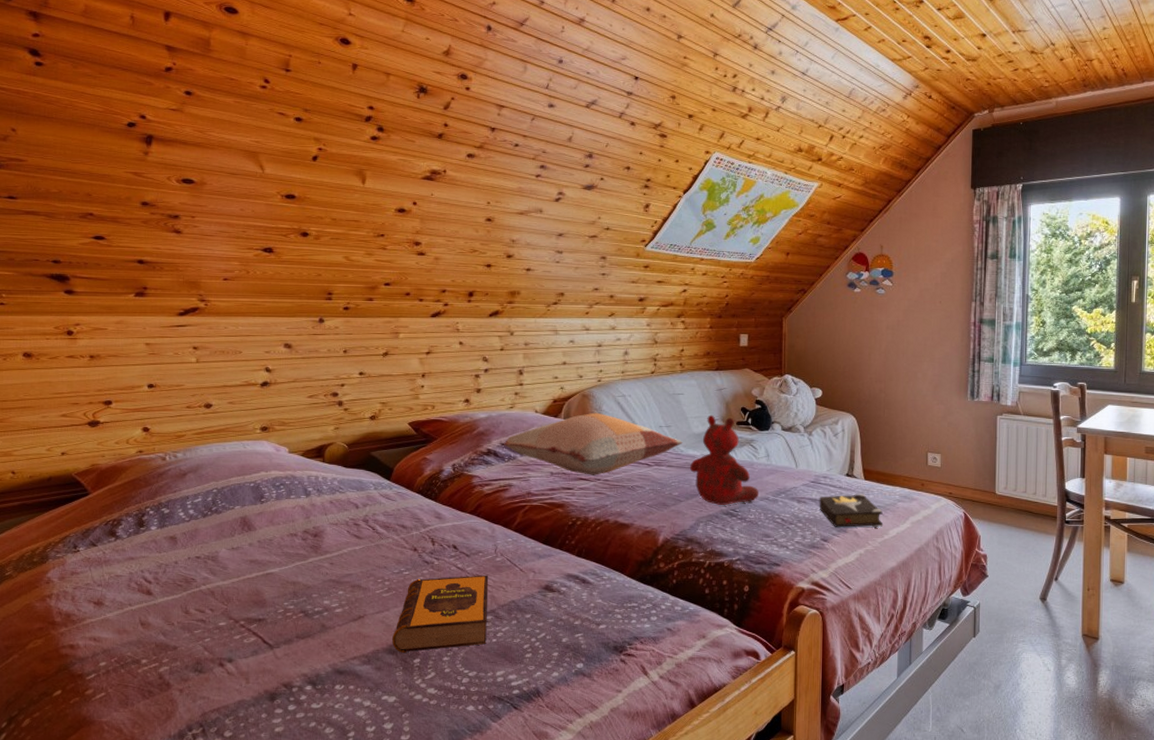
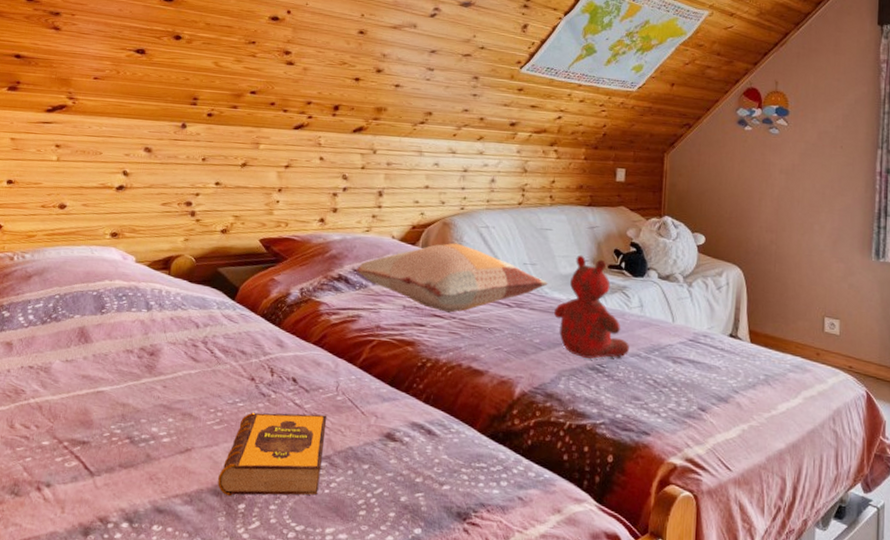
hardback book: present [819,494,883,527] -> none [697,358,771,400]

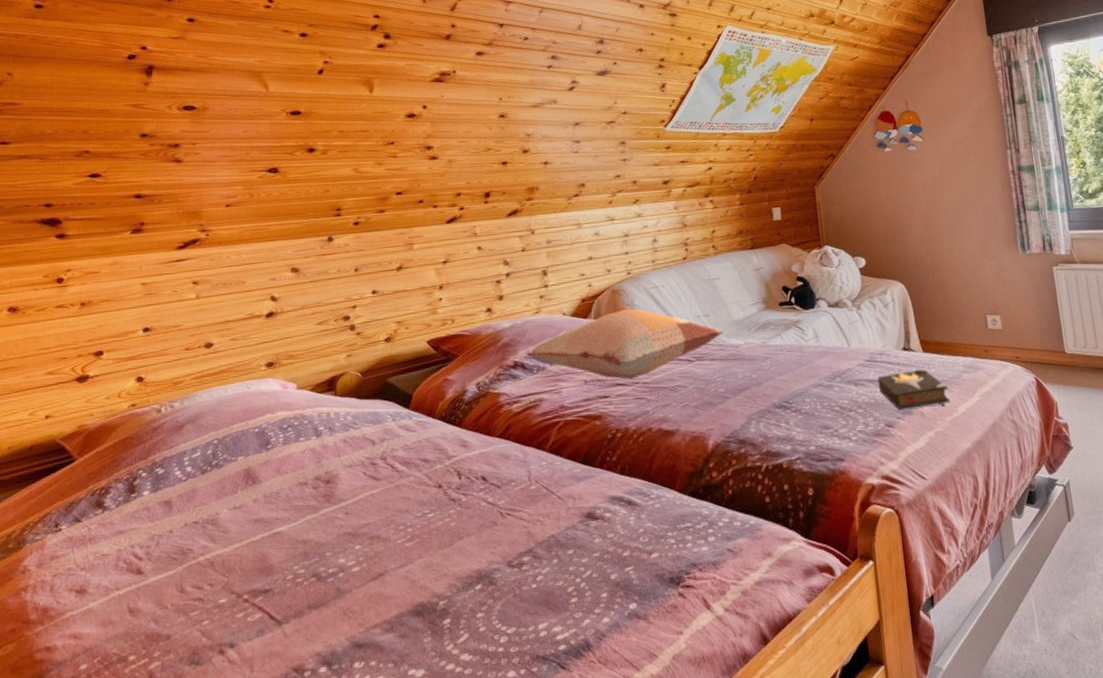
hardback book: present [218,412,328,496] -> none [418,507,525,613]
teddy bear: present [554,255,630,359] -> none [734,297,812,398]
hardback book: none [697,358,771,400] -> present [877,368,951,410]

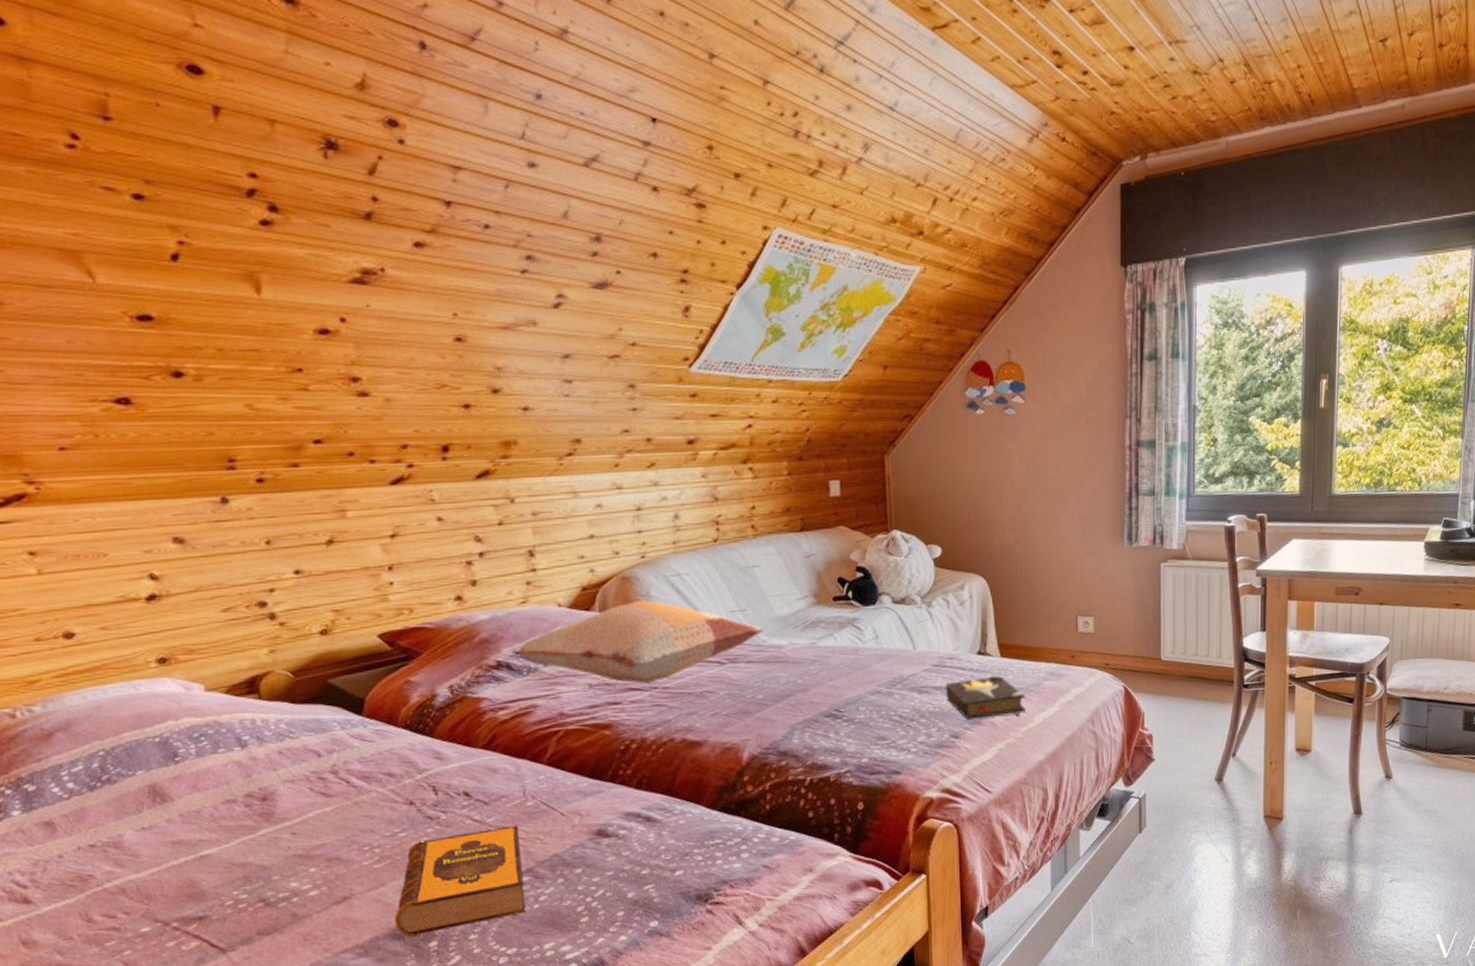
hardback book: none [418,507,525,613] -> present [394,825,526,936]

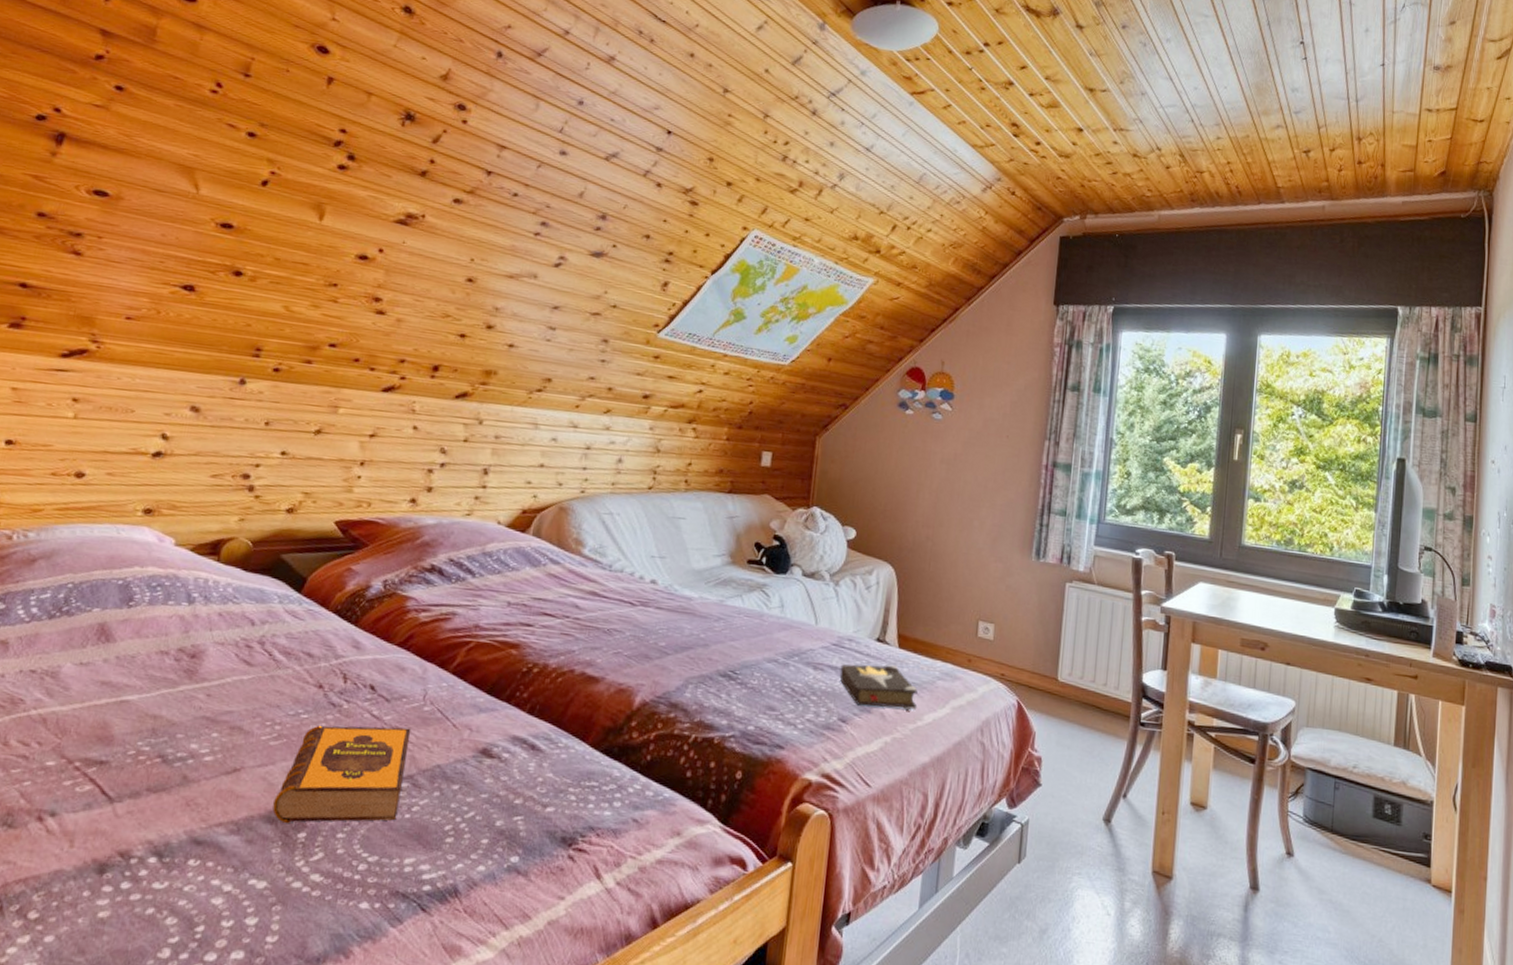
decorative pillow: present [517,599,764,683] -> none [451,530,678,611]

